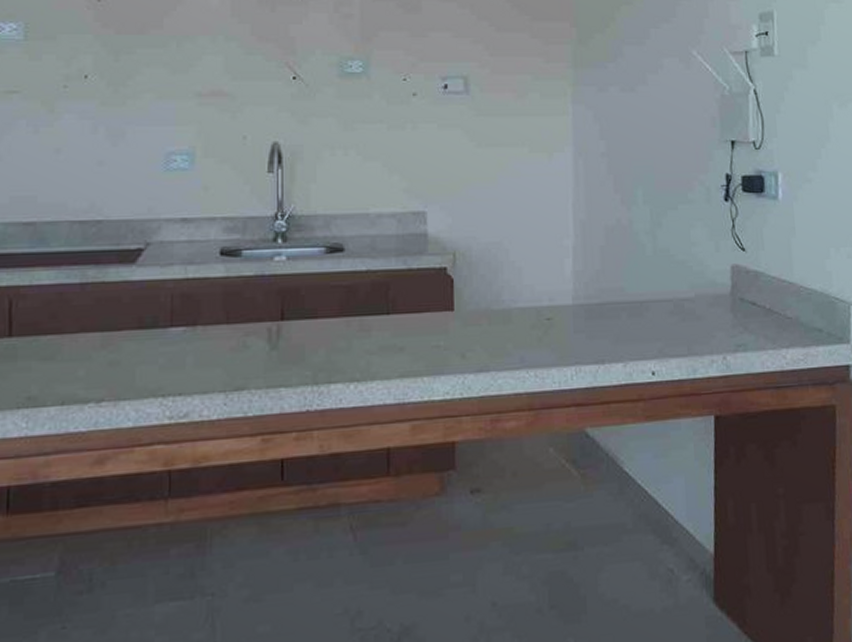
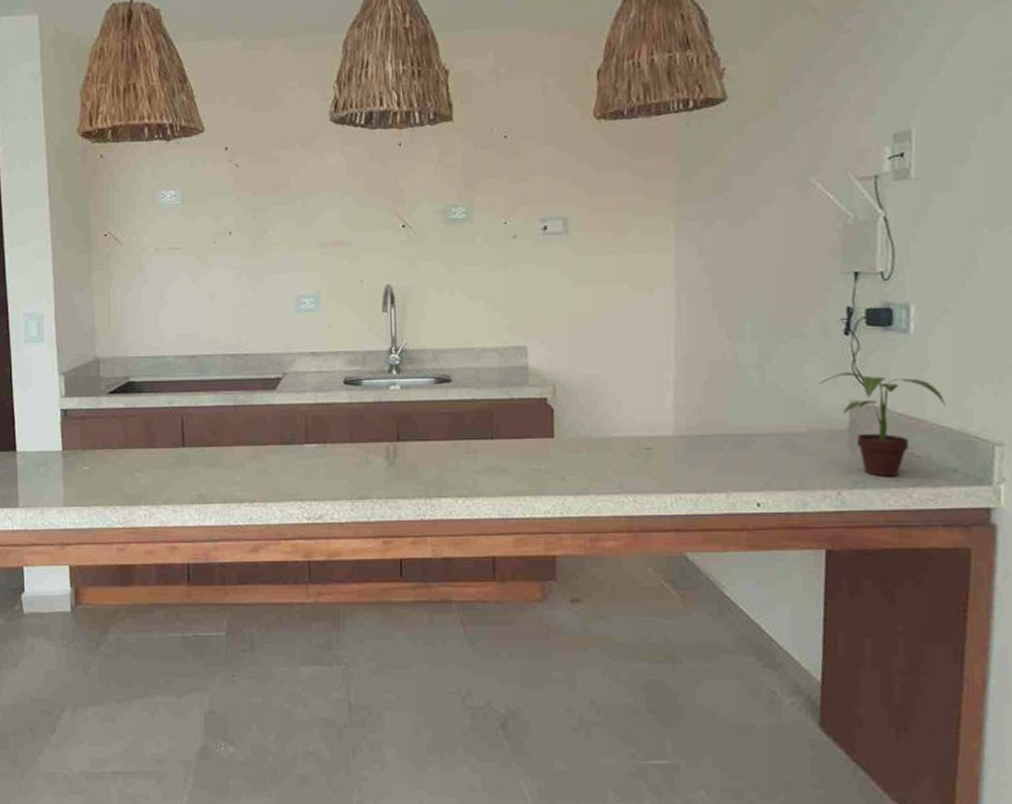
potted plant: none [702,236,810,339] -> present [817,371,946,476]

